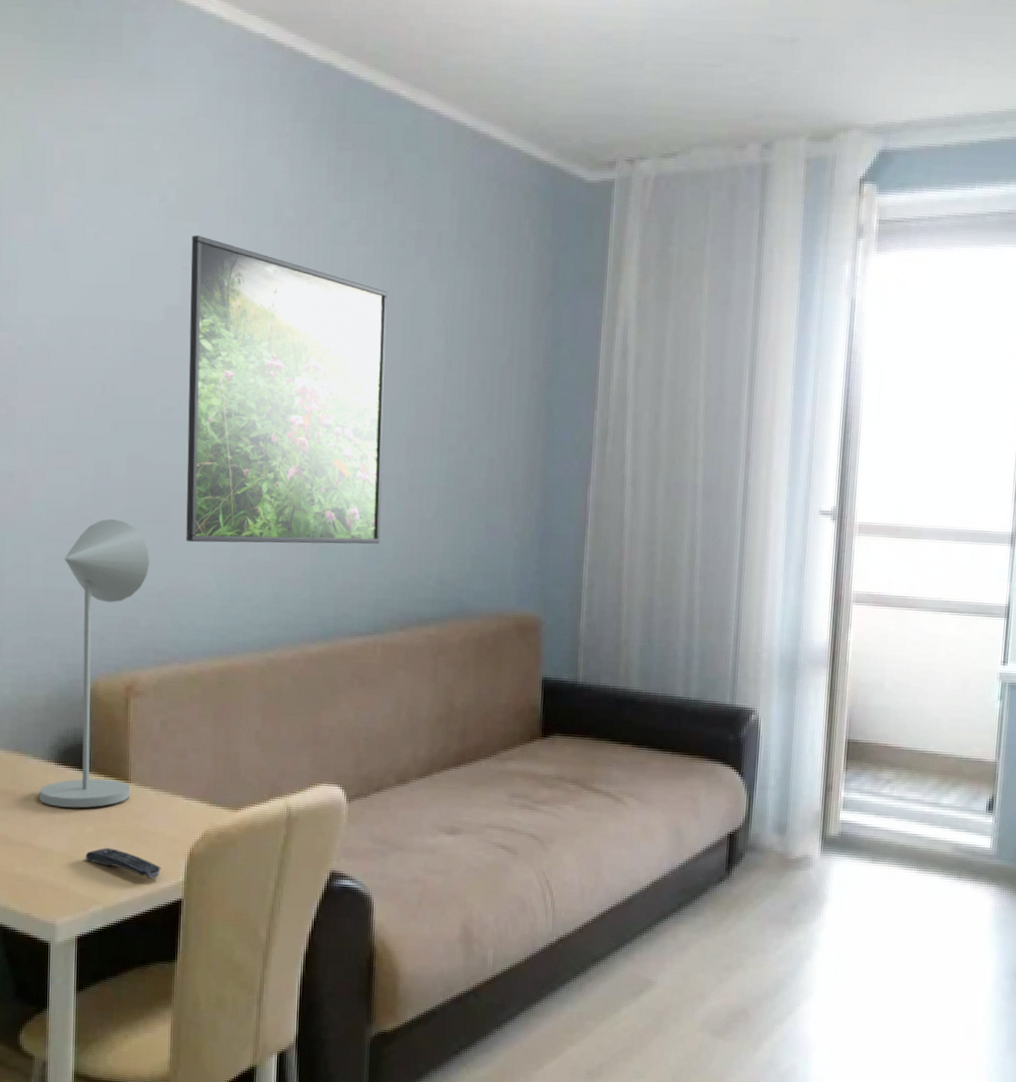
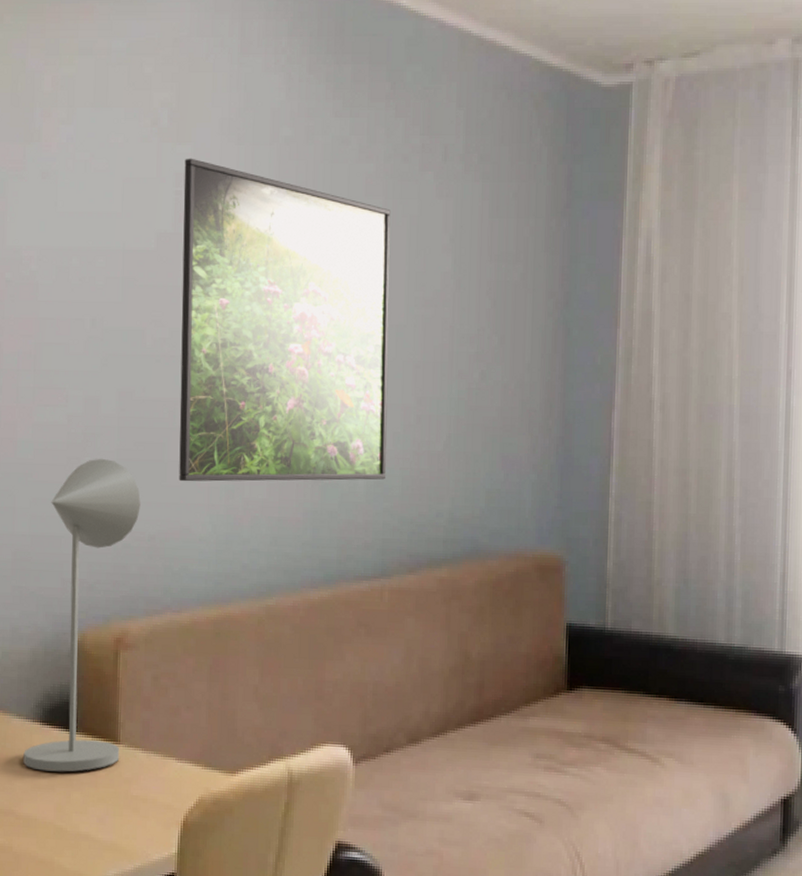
remote control: present [85,848,161,879] -> none [71,816,152,851]

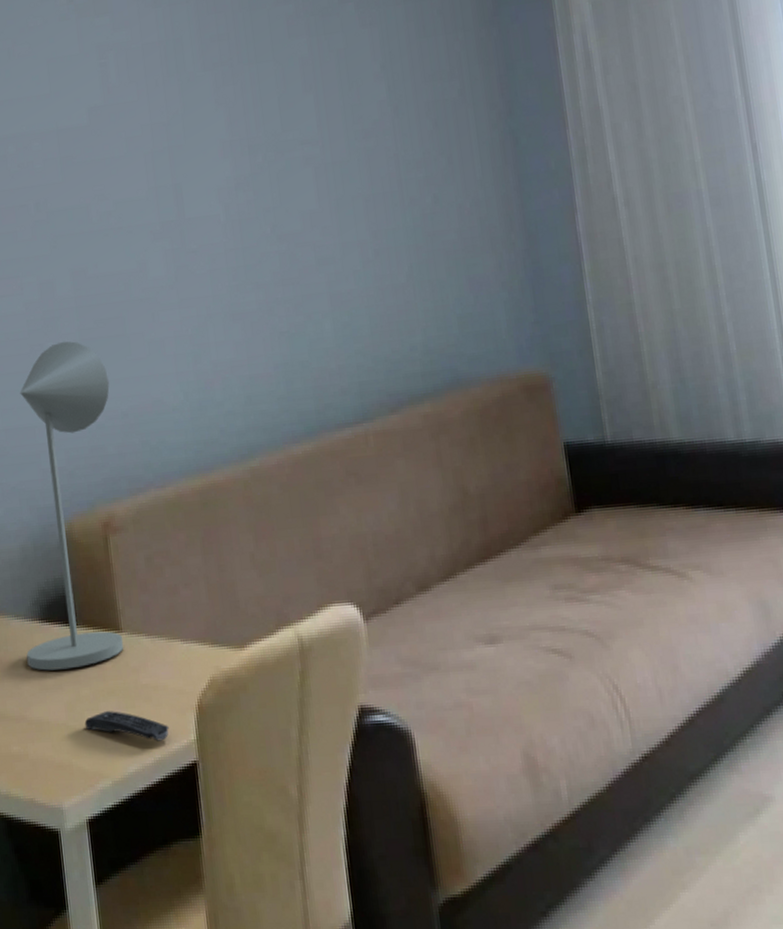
remote control: none [71,816,152,851] -> present [84,711,169,741]
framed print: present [179,158,391,482] -> none [104,28,352,353]

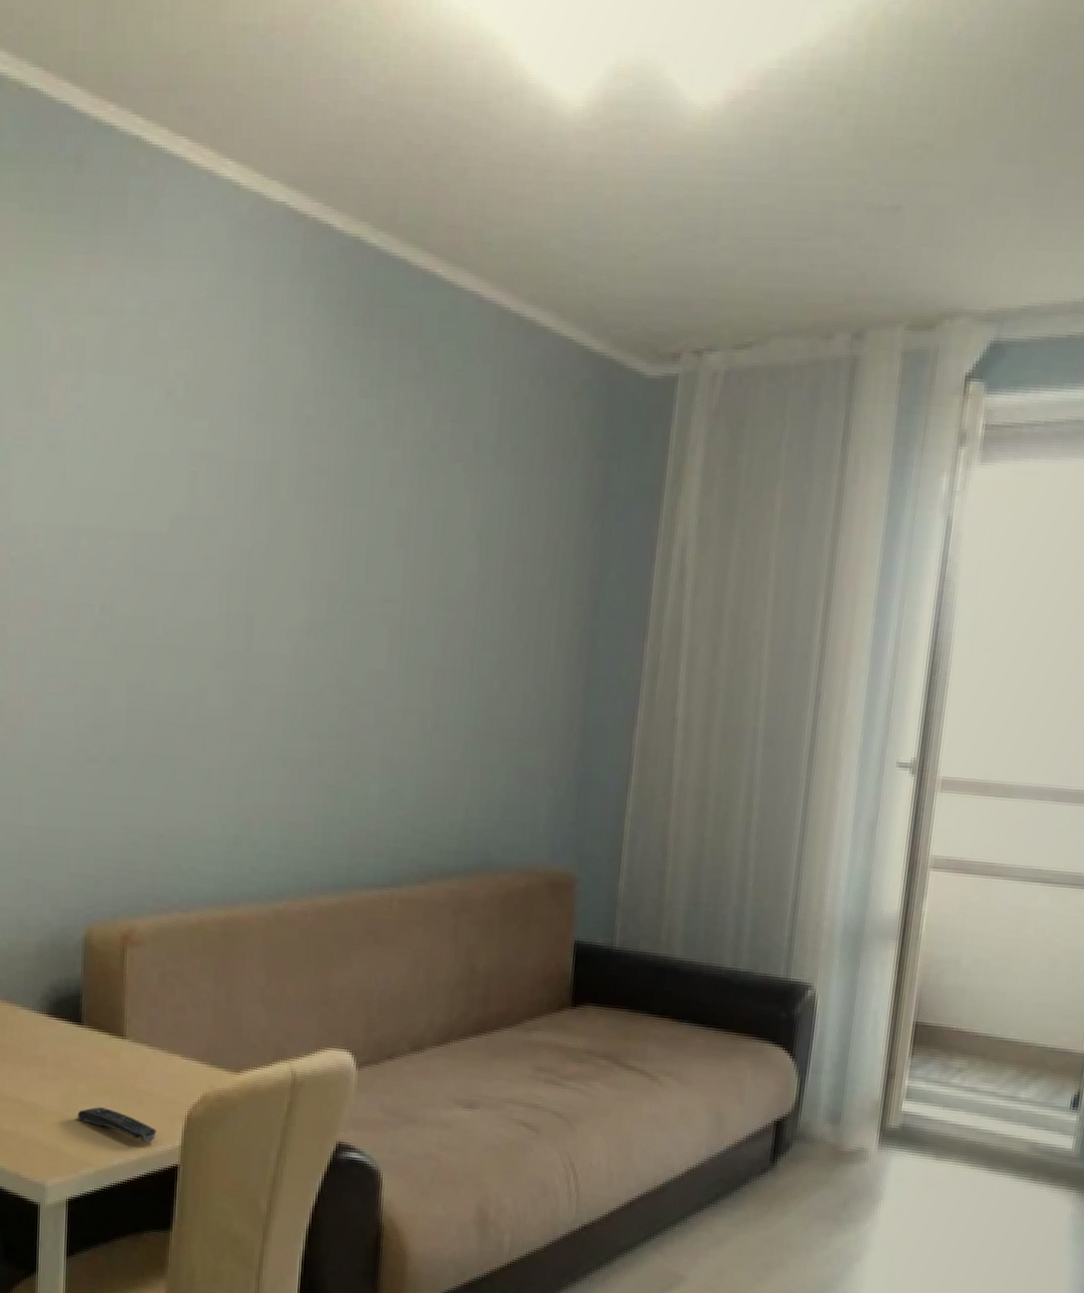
desk lamp: present [20,341,124,671] -> none [30,751,149,1064]

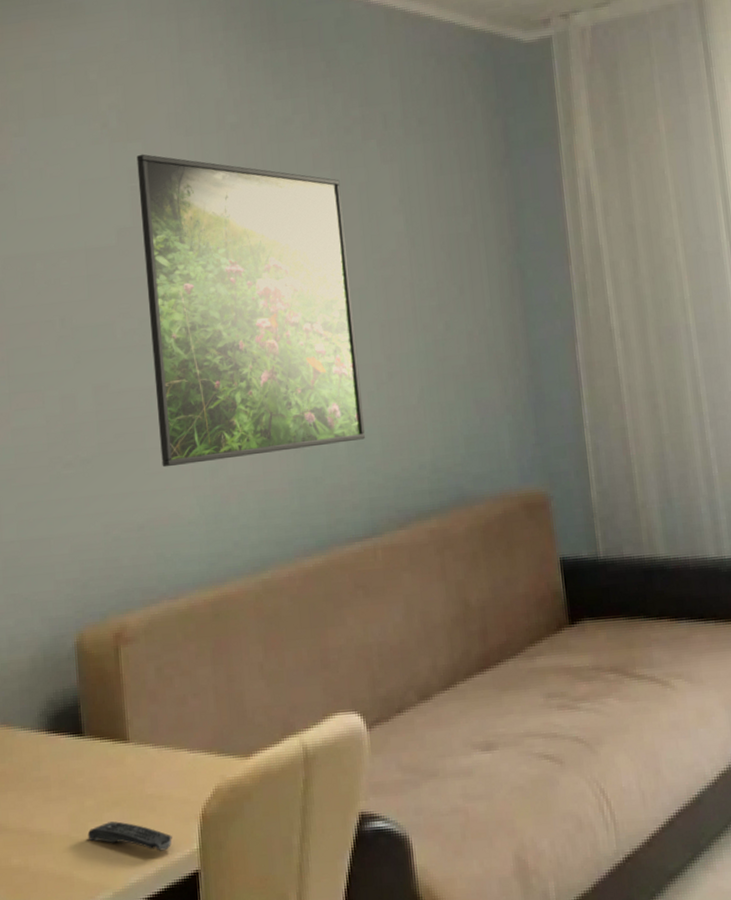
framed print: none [188,435,416,787] -> present [136,154,365,468]

